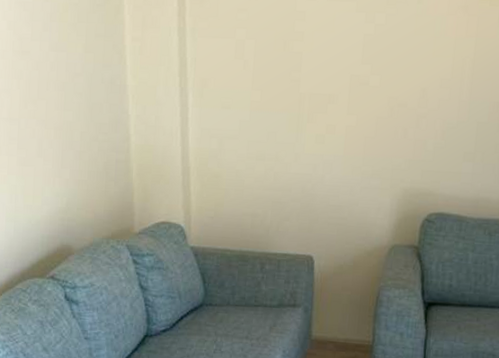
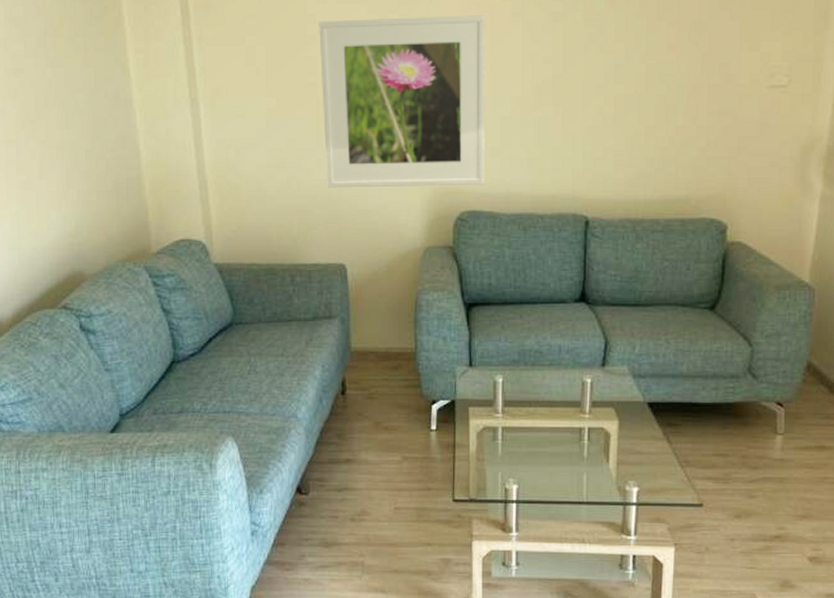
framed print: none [302,17,472,188] -> present [319,15,486,188]

